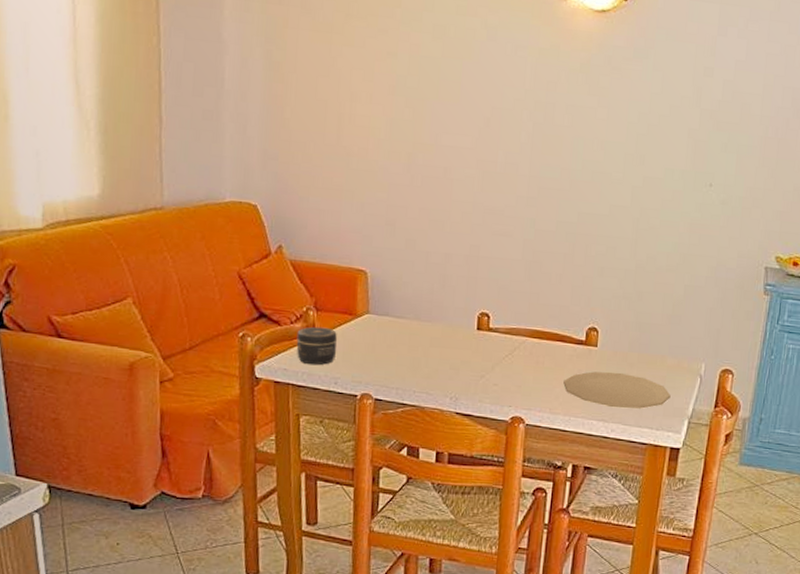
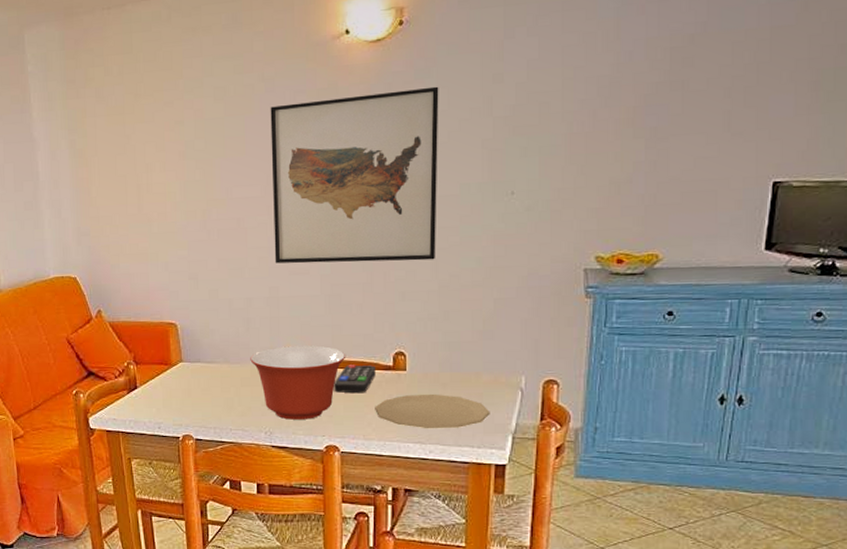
jar: present [296,326,337,366] -> none [121,378,158,413]
mixing bowl: none [442,308,541,388] -> present [250,345,346,420]
wall art: none [478,56,655,239] -> present [270,86,439,264]
remote control: none [525,335,568,366] -> present [334,364,376,394]

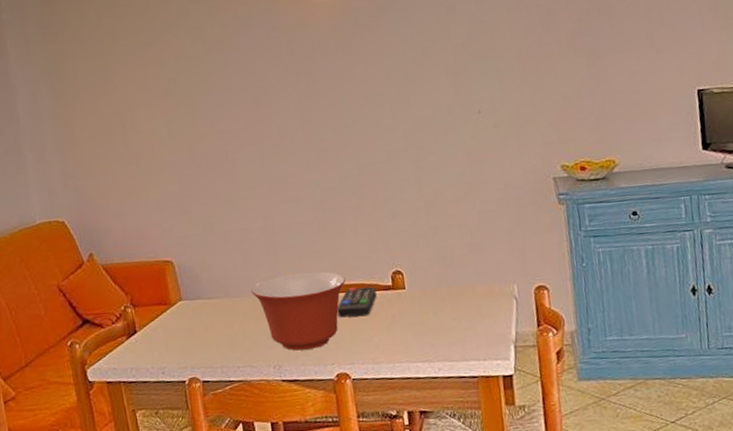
wall art: present [270,86,439,264] -> none [247,19,418,193]
plate: present [375,393,490,429] -> none [380,309,490,347]

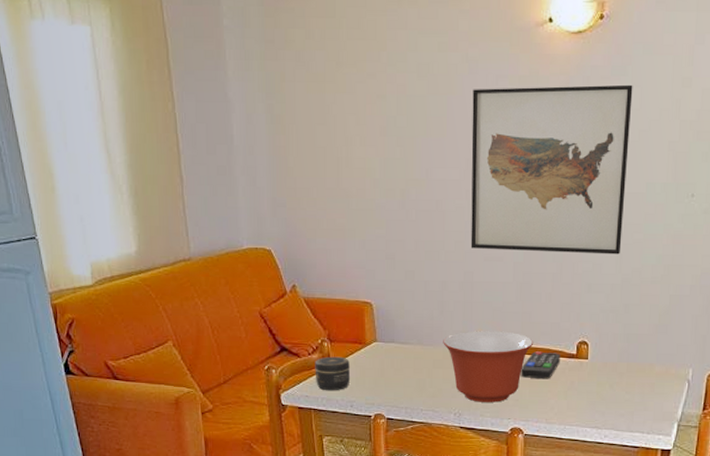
jar: none [119,321,159,360] -> present [315,356,351,391]
wall art: none [247,19,418,193] -> present [470,84,633,255]

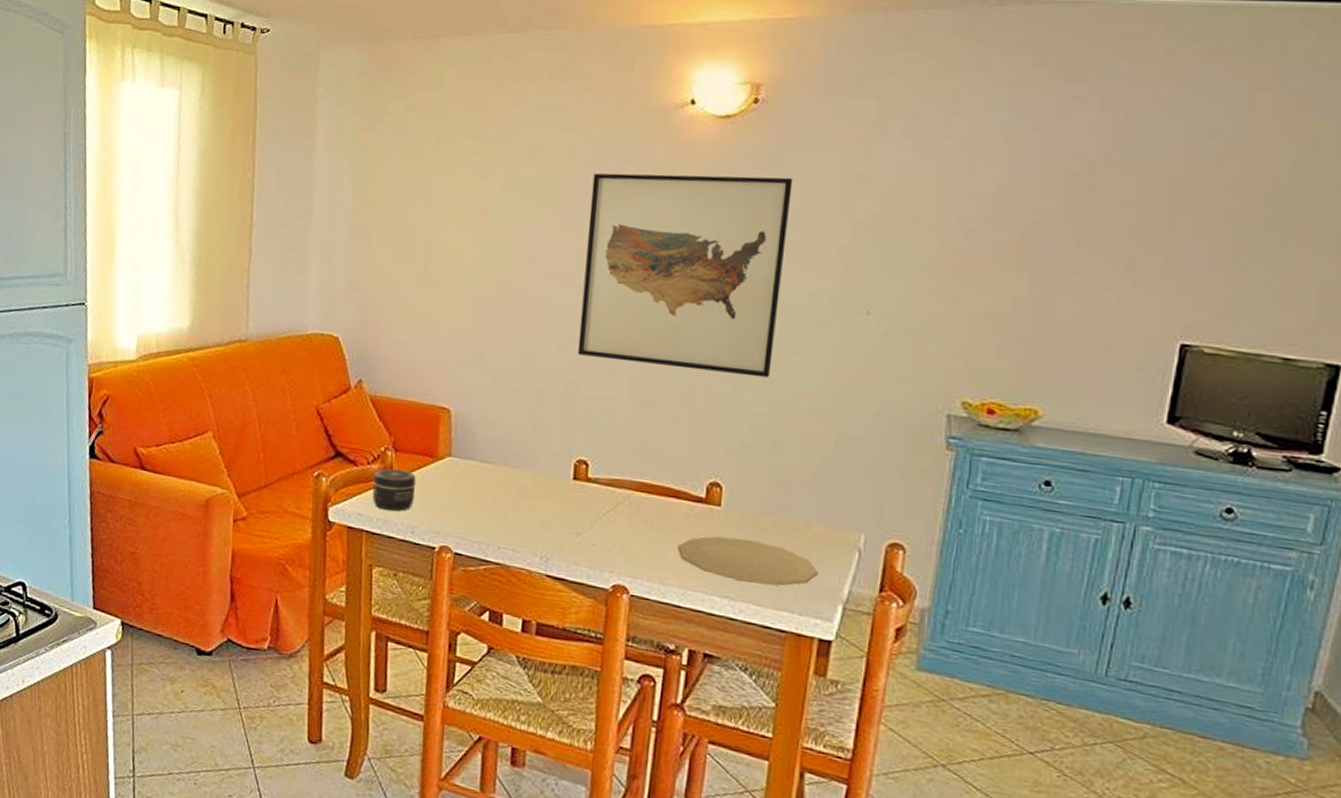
mixing bowl: present [443,331,534,403] -> none [533,455,650,549]
remote control: present [521,351,560,379] -> none [630,489,684,527]
plate: none [557,382,660,416] -> present [677,536,818,587]

